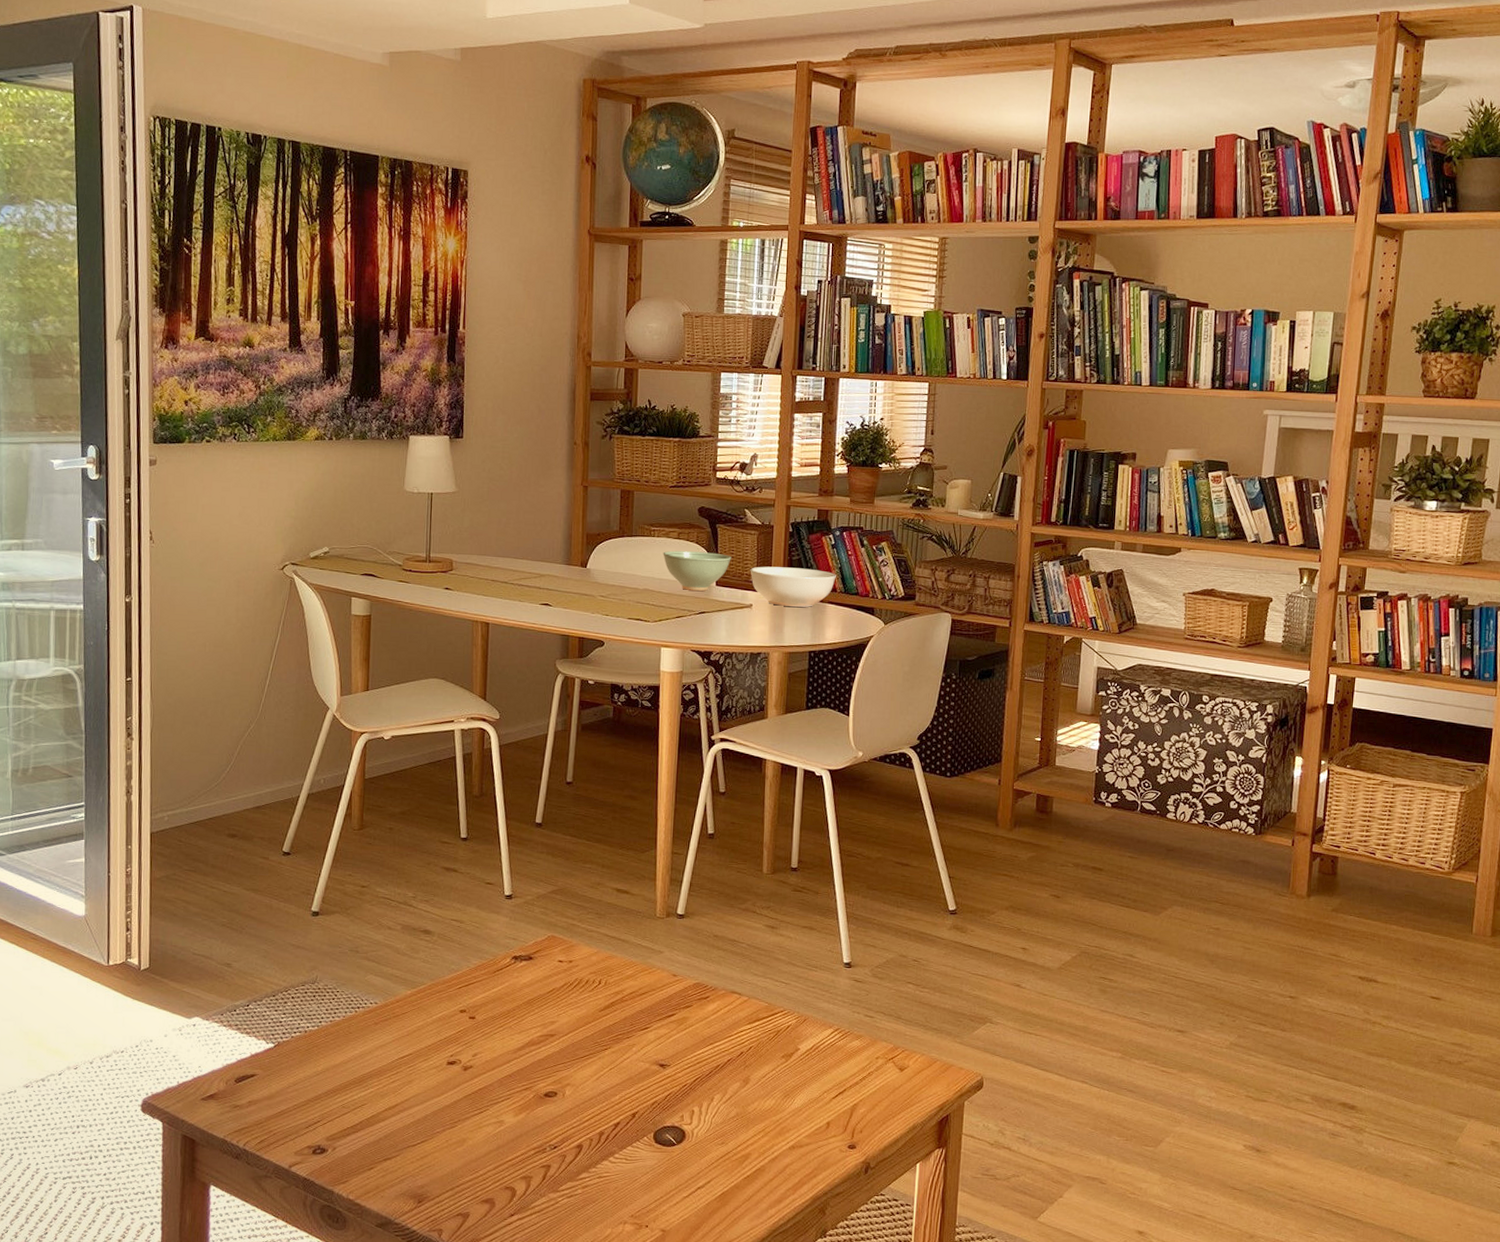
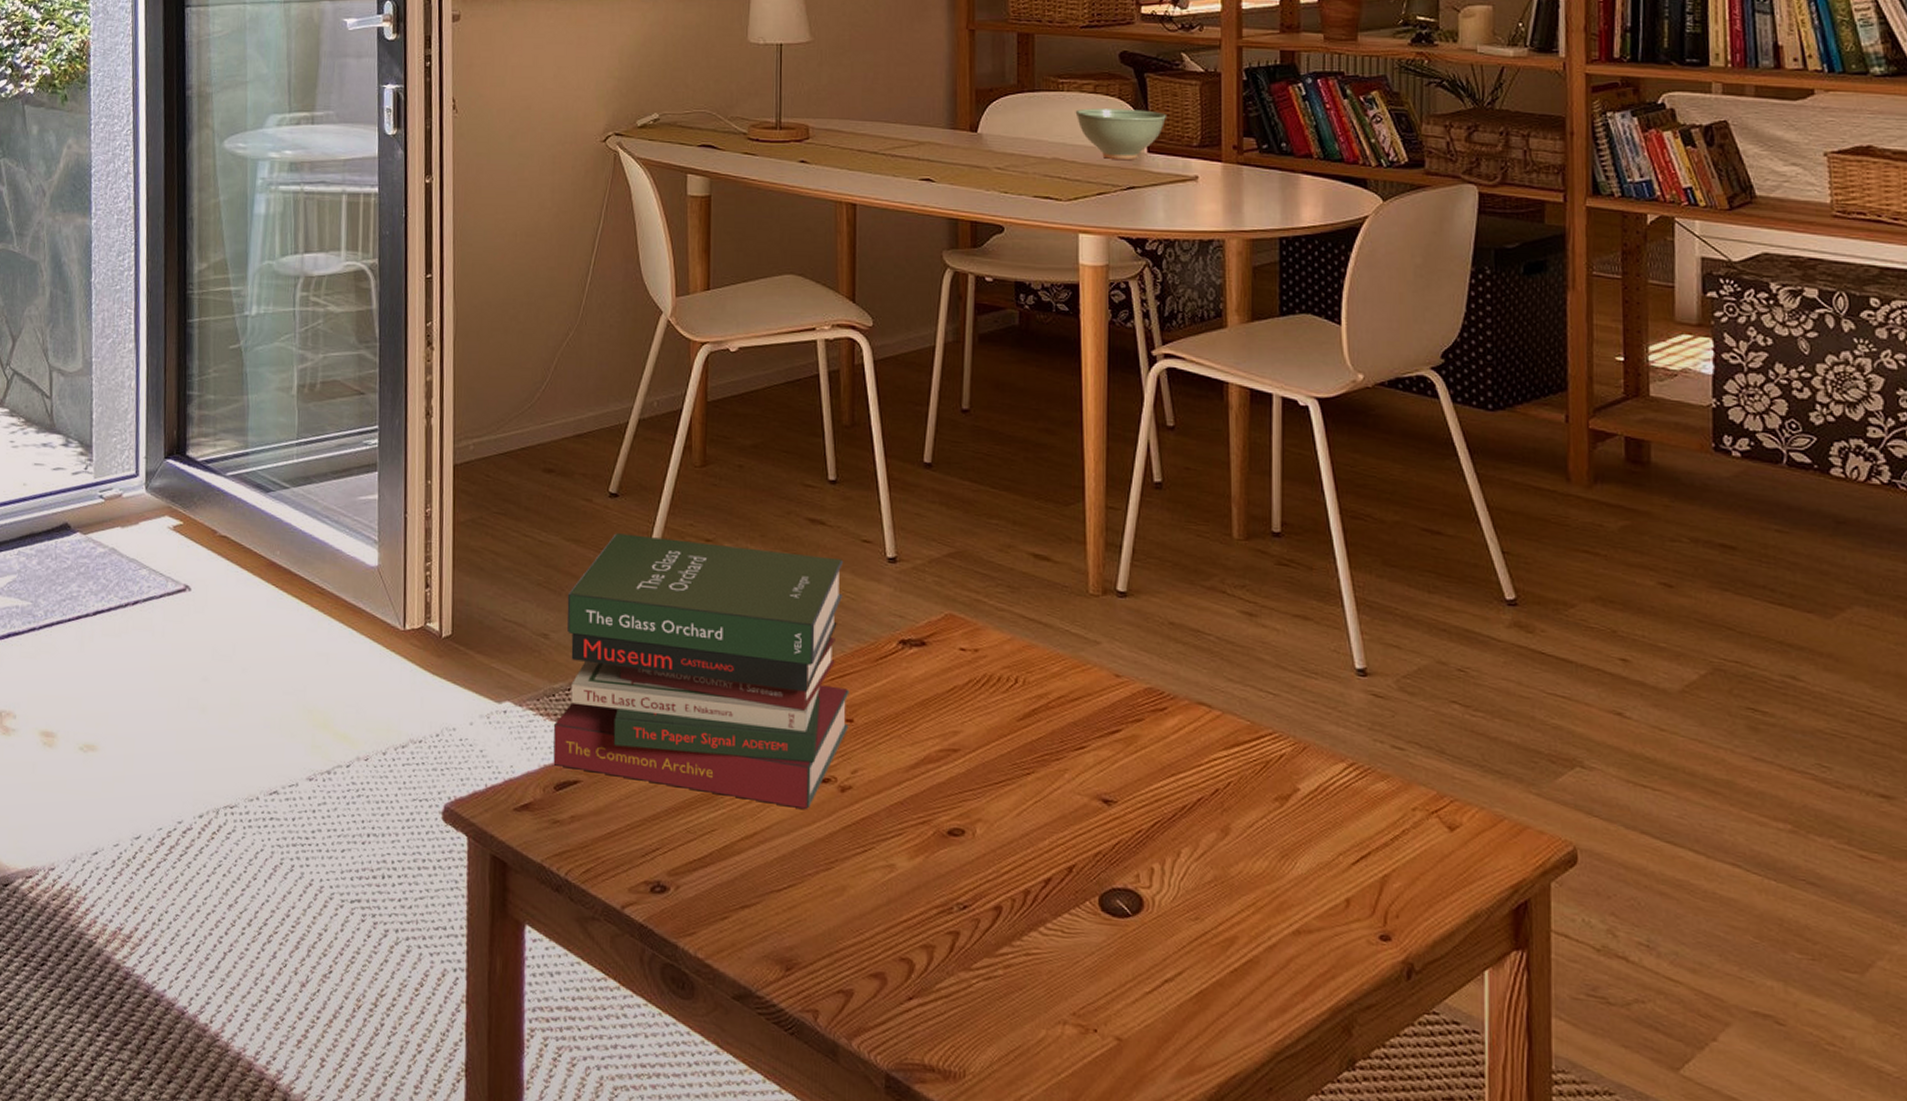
books: none [234,883,473,1085] -> present [553,533,849,809]
bowl: present [750,566,836,608] -> none [1192,126,1311,180]

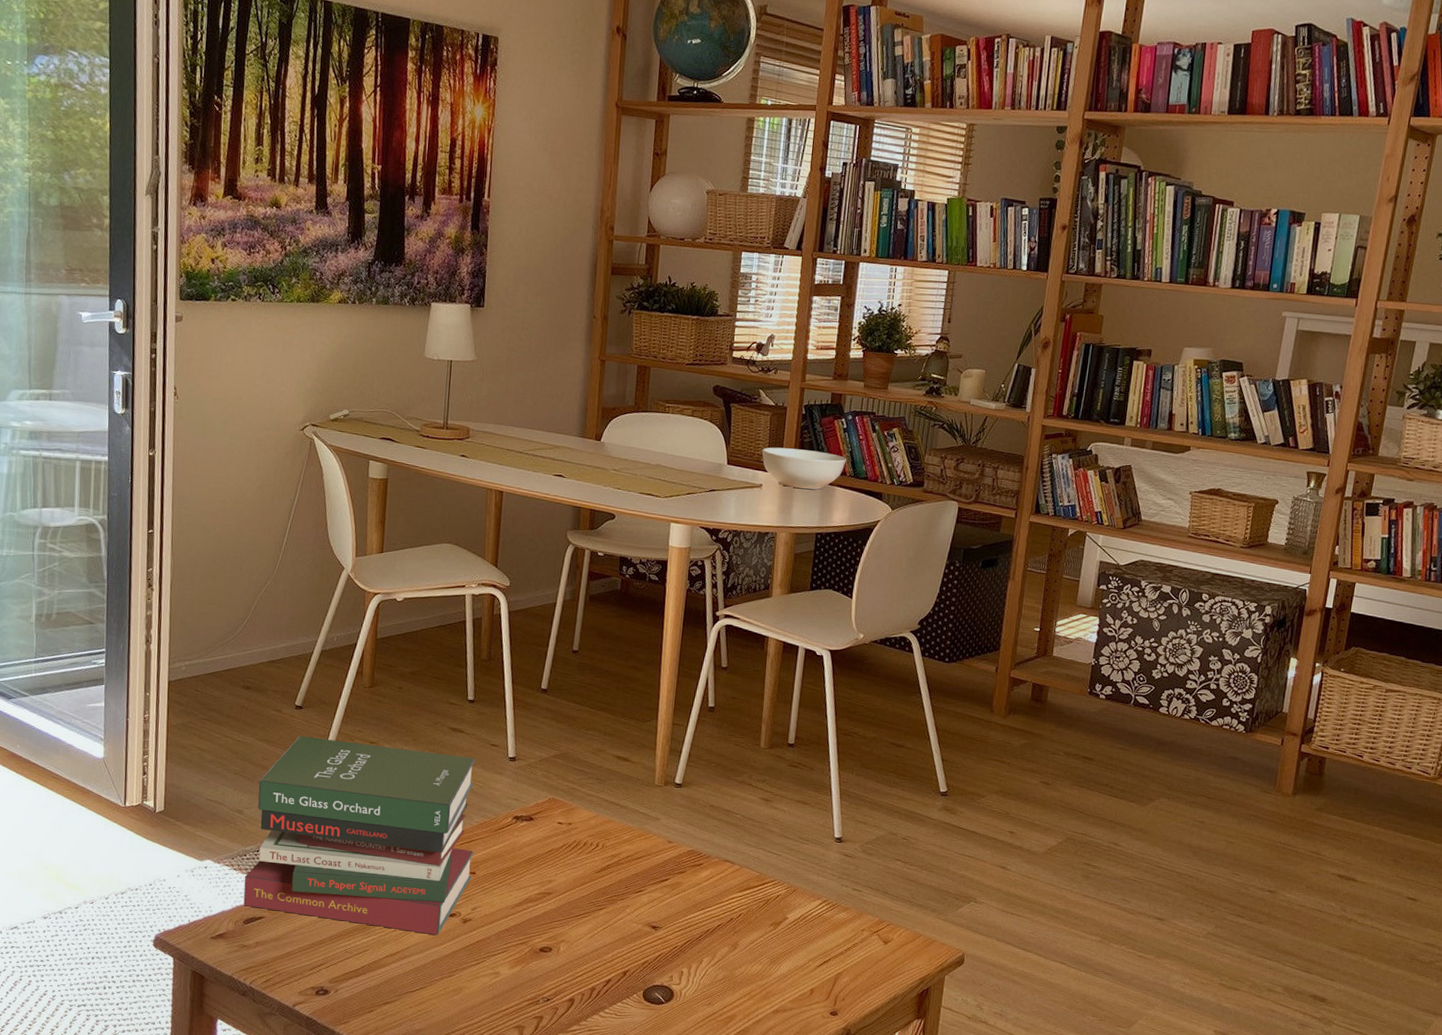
bowl: present [1075,108,1166,160] -> none [676,428,744,469]
bowl: none [1192,126,1311,180] -> present [761,447,847,490]

